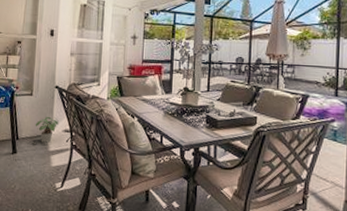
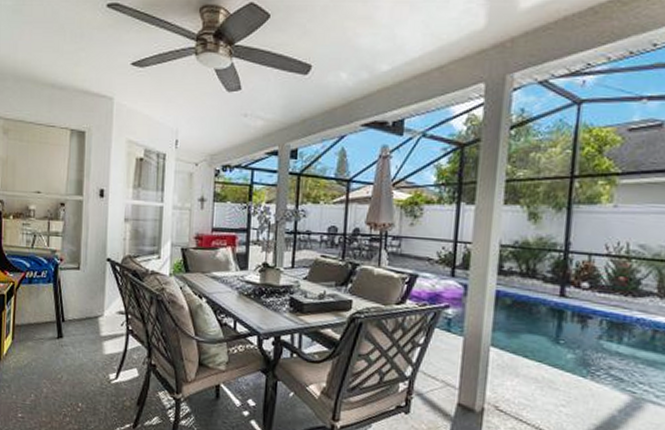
potted plant: present [35,116,59,143] -> none [83,294,111,326]

